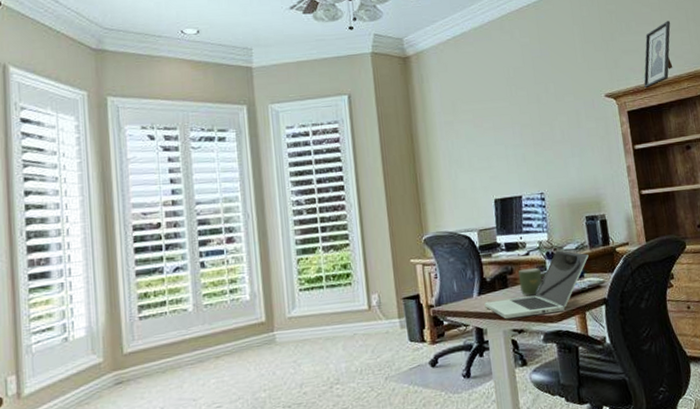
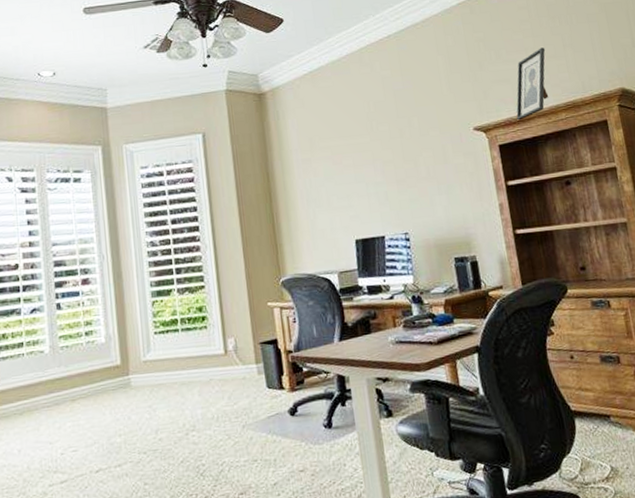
laptop: present [484,250,589,320] -> none [346,294,459,367]
mug: present [517,267,546,297] -> none [381,312,412,343]

